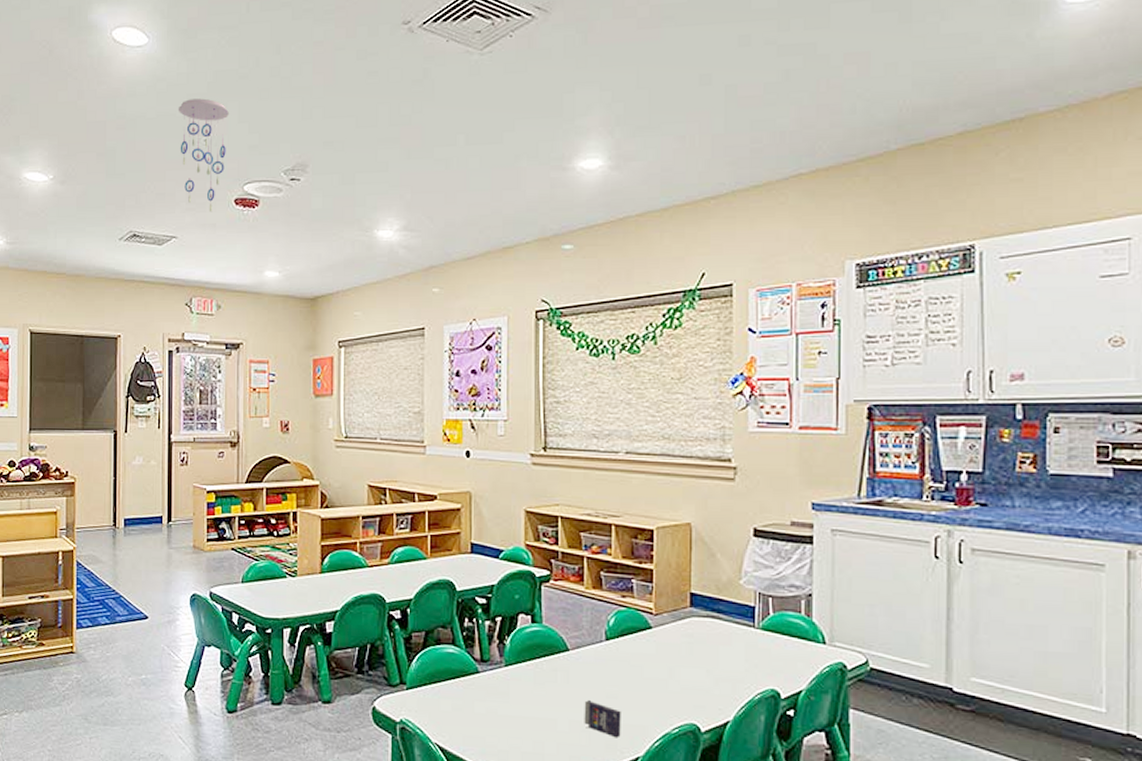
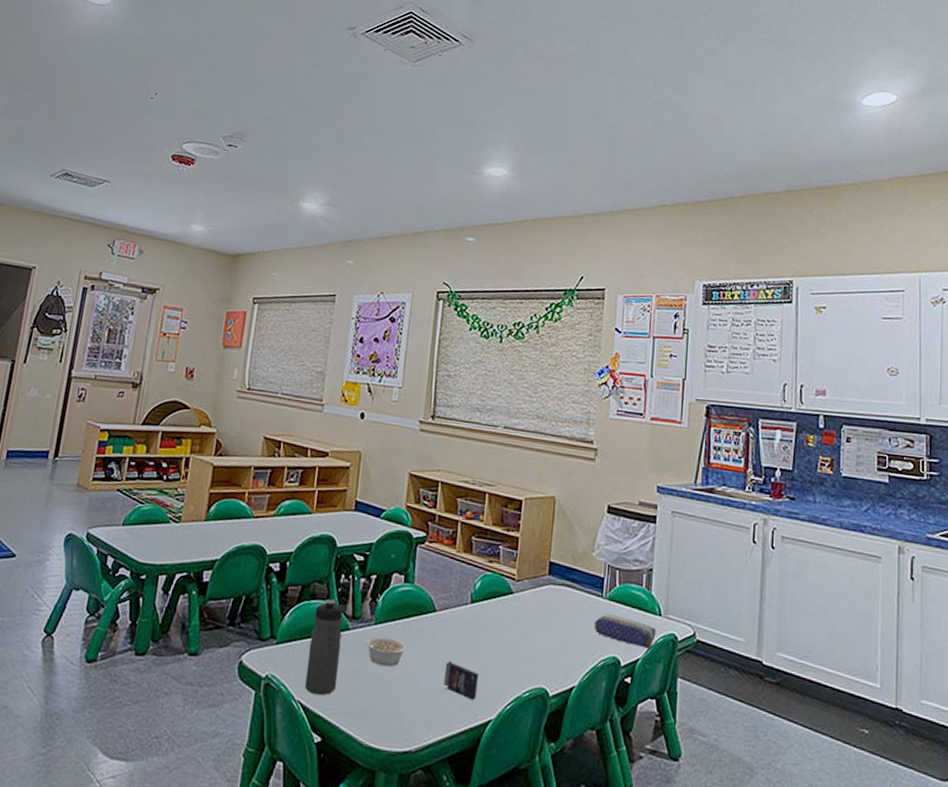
ceiling mobile: present [178,98,229,212] -> none [124,59,179,164]
water bottle: none [440,643,473,738] -> present [304,599,343,696]
legume: none [496,677,542,708] -> present [365,636,408,667]
pencil case: none [746,643,821,679] -> present [593,613,656,649]

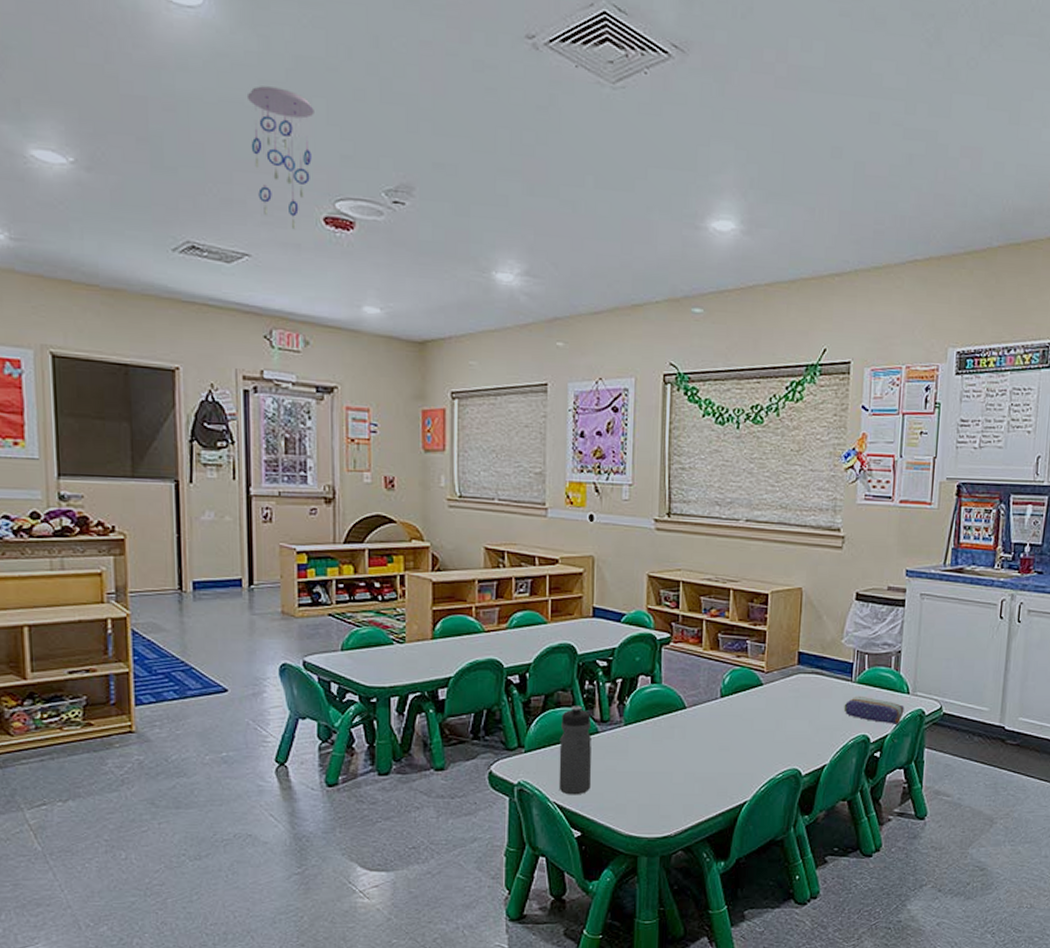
ceiling mobile: none [124,59,179,164] -> present [246,86,314,230]
legume: present [365,636,408,667] -> none [616,736,660,763]
crayon box: present [443,660,479,701] -> none [698,752,732,786]

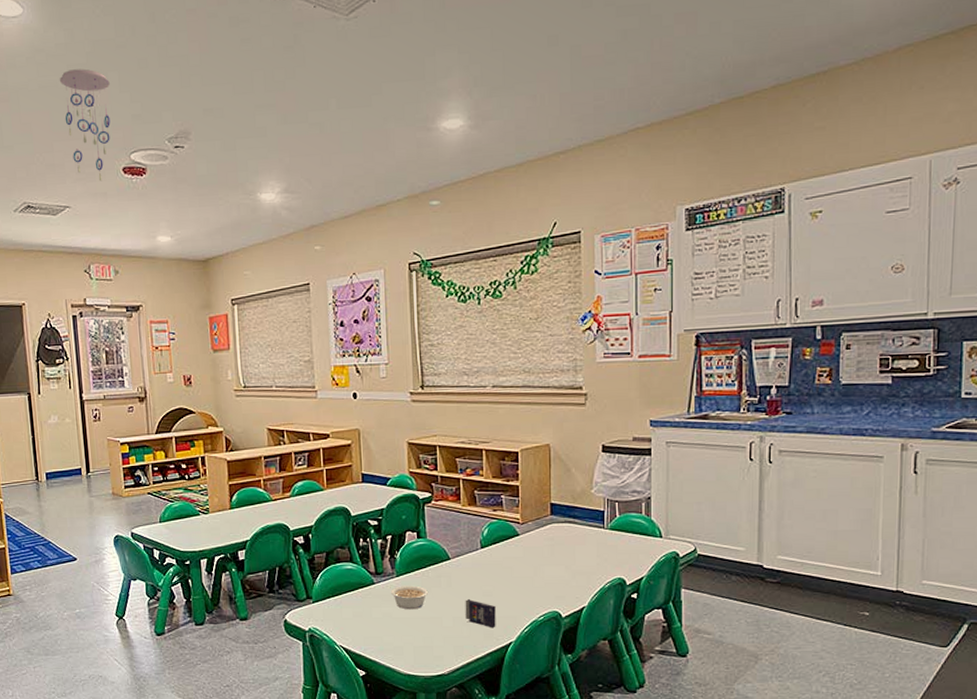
water bottle: present [558,706,592,795] -> none [341,561,372,639]
legume: none [616,736,660,763] -> present [390,585,429,610]
crayon box: none [698,752,732,786] -> present [465,598,496,628]
pencil case: present [843,695,905,724] -> none [598,541,658,567]

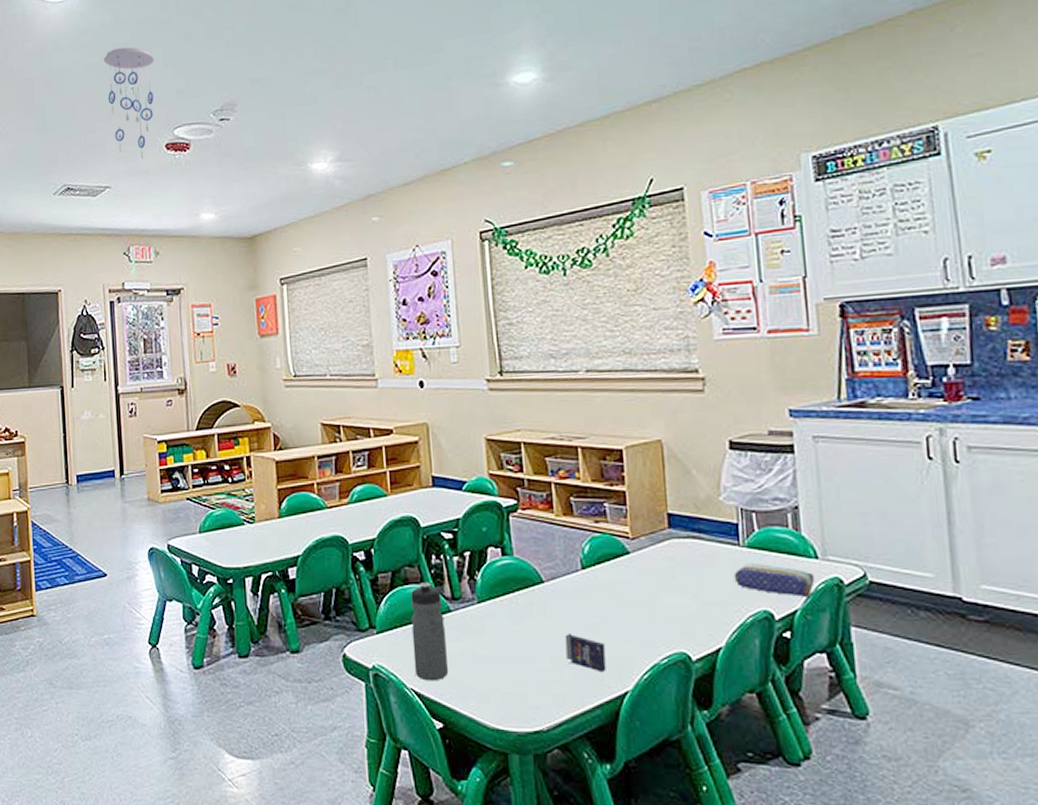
water bottle: none [341,561,372,639] -> present [411,582,449,681]
legume: present [390,585,429,610] -> none [470,615,519,646]
pencil case: none [598,541,658,567] -> present [733,562,815,597]

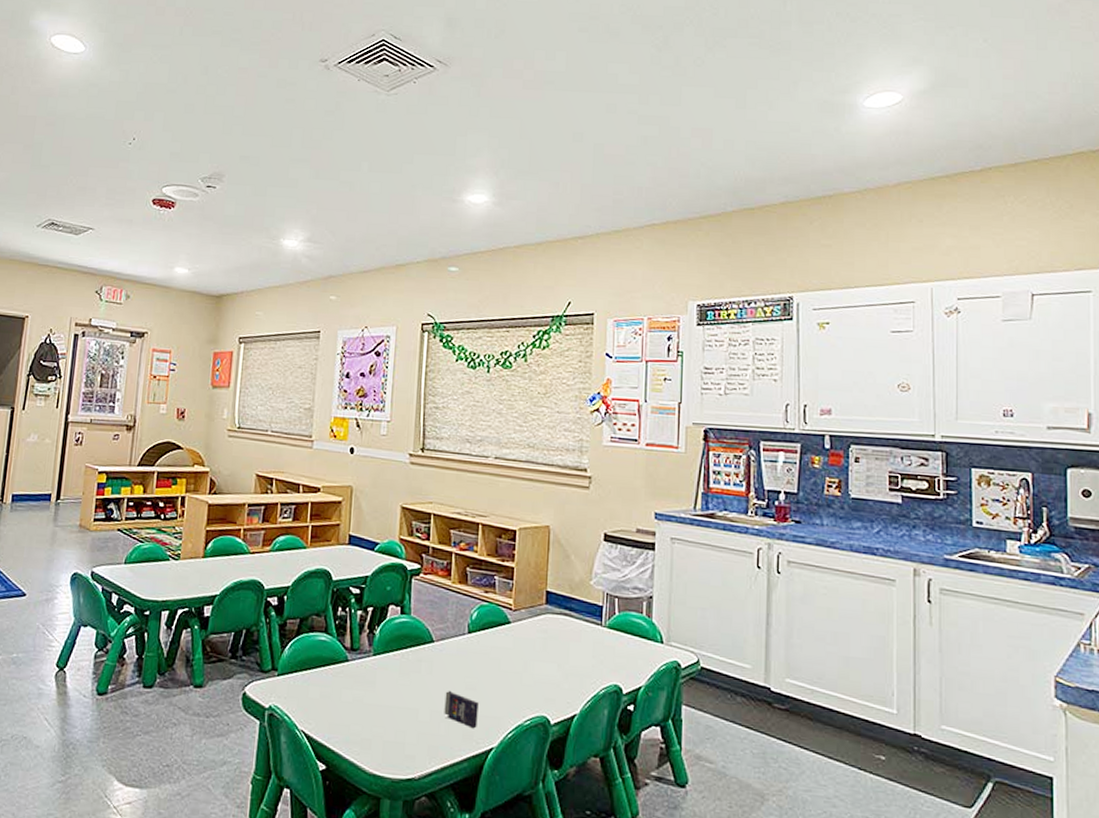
ceiling mobile: present [103,47,154,160] -> none [105,105,155,209]
water bottle: present [411,582,449,681] -> none [307,631,342,725]
pencil case: present [733,562,815,597] -> none [594,641,658,676]

